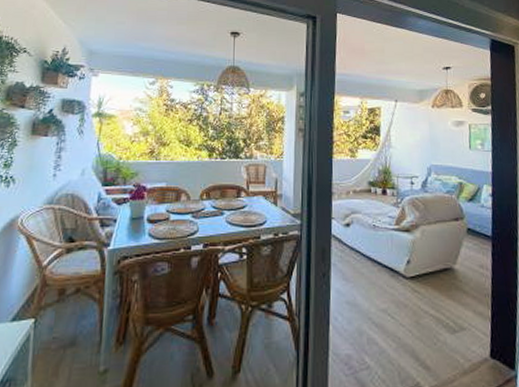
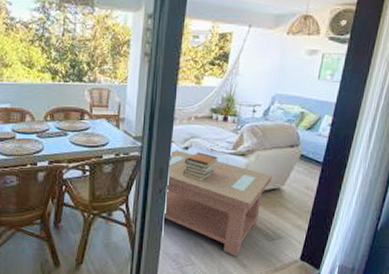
coffee table: none [328,227,442,356] -> present [163,150,272,257]
book stack: none [346,229,382,262] -> present [182,152,218,181]

